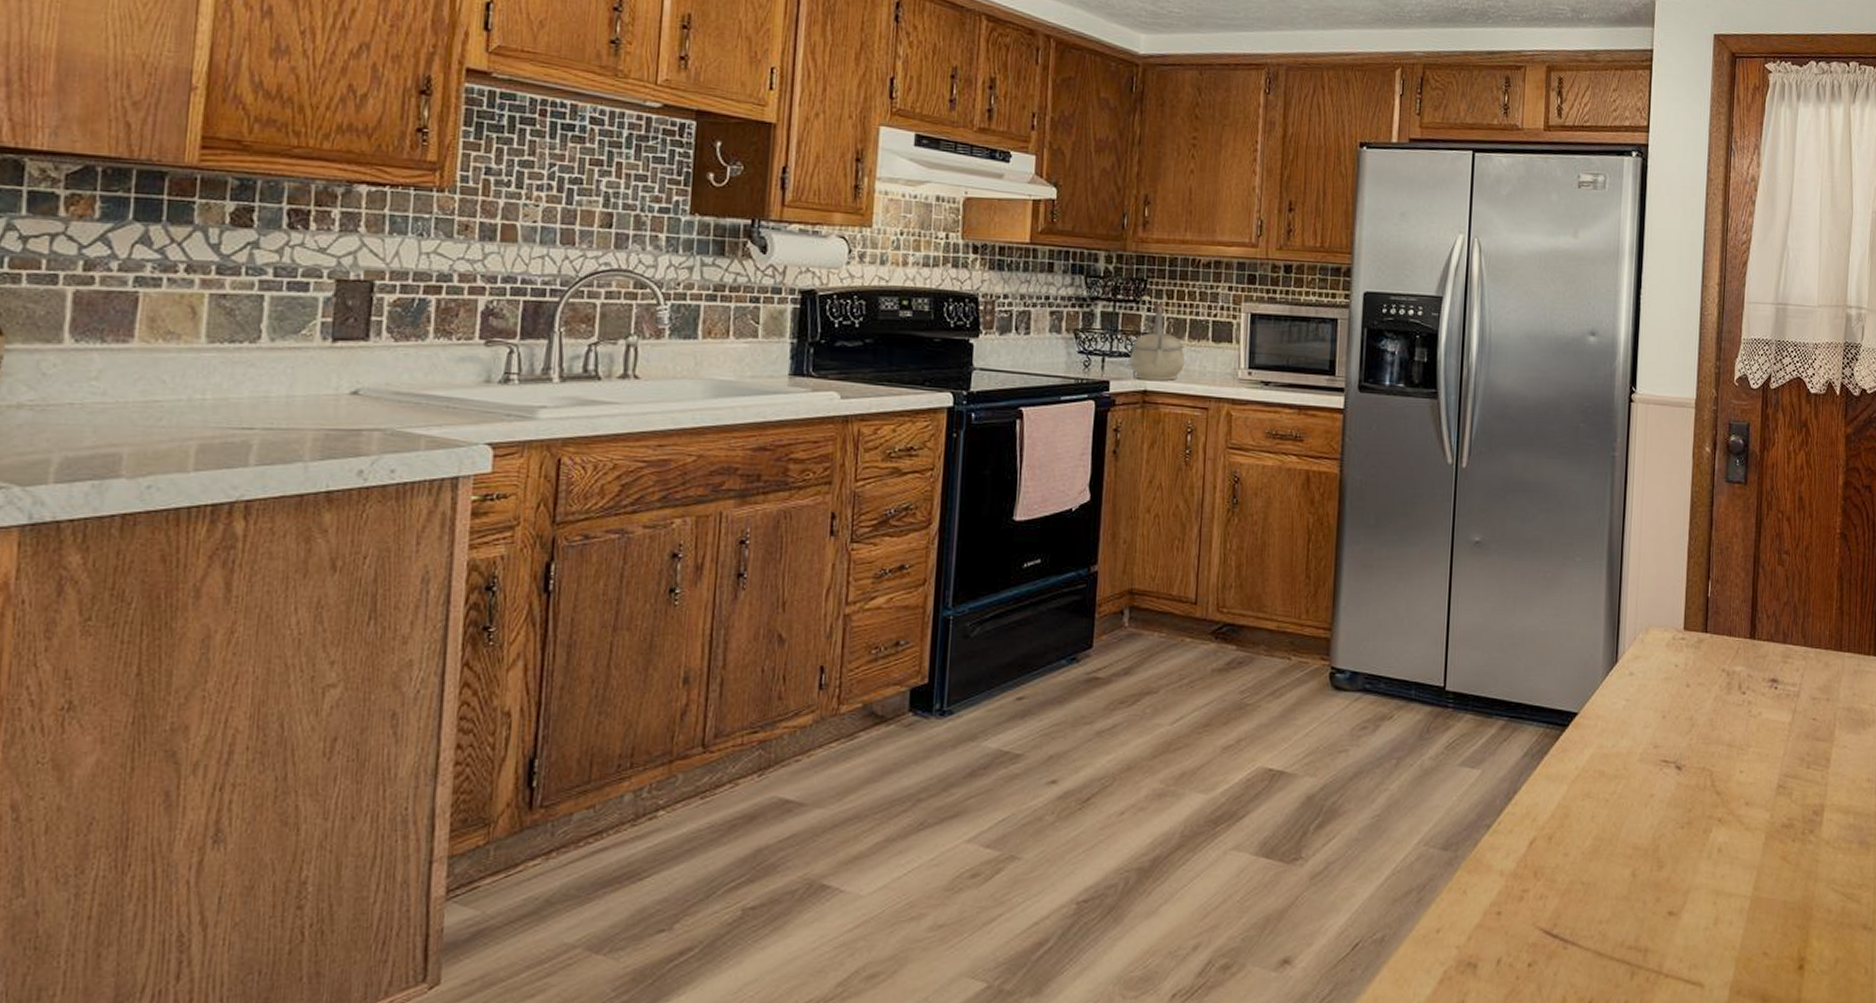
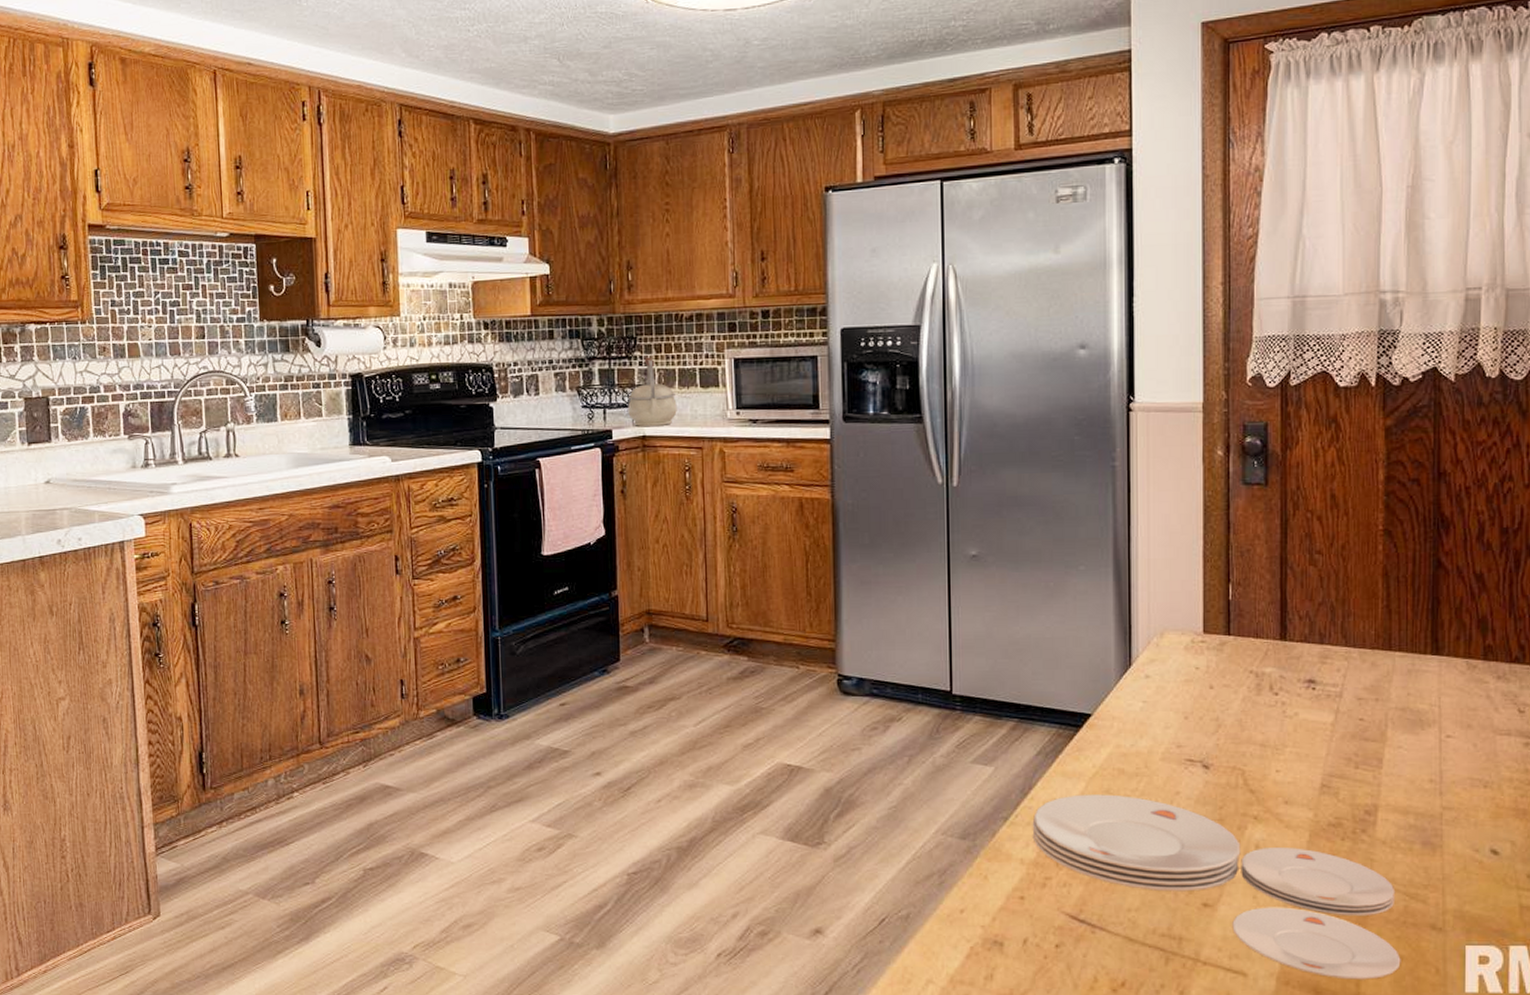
plate: none [1513,798,1837,985] -> present [1032,794,1401,980]

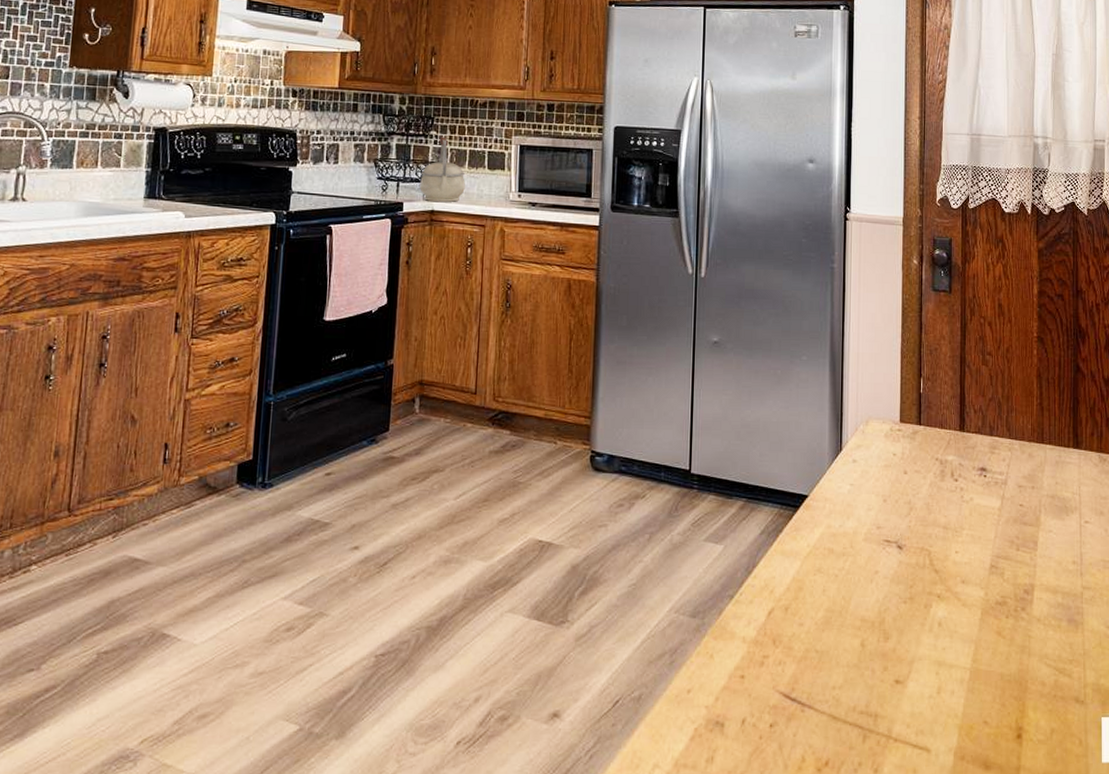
plate: present [1032,794,1401,980] -> none [754,573,1053,753]

